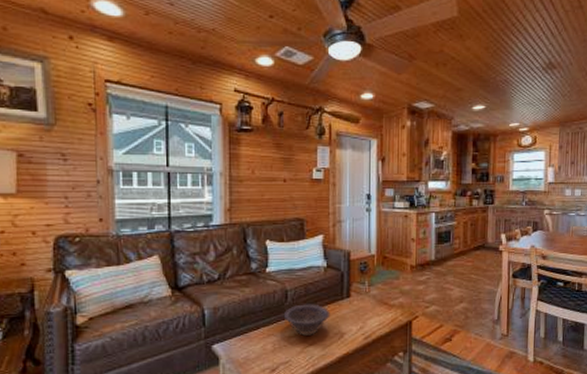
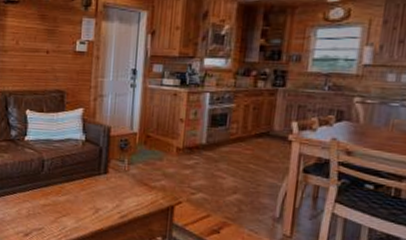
decorative bowl: present [283,304,331,336] -> none [39,175,86,207]

